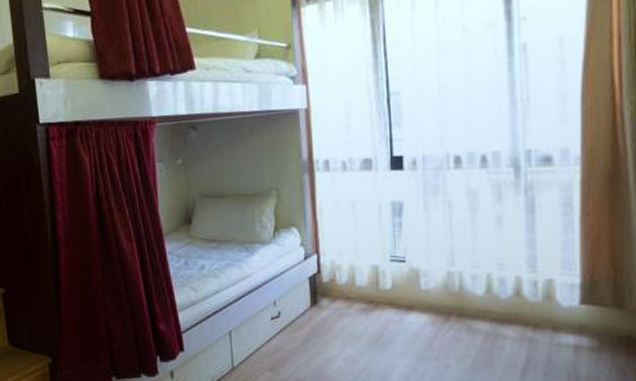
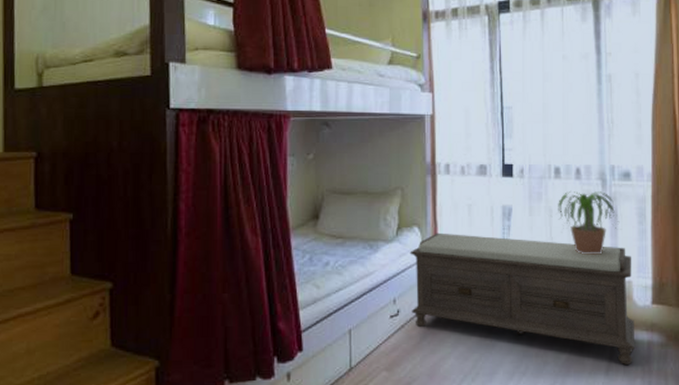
bench: none [288,232,557,370] -> present [410,232,634,365]
potted plant: none [459,180,538,251] -> present [558,190,620,255]

